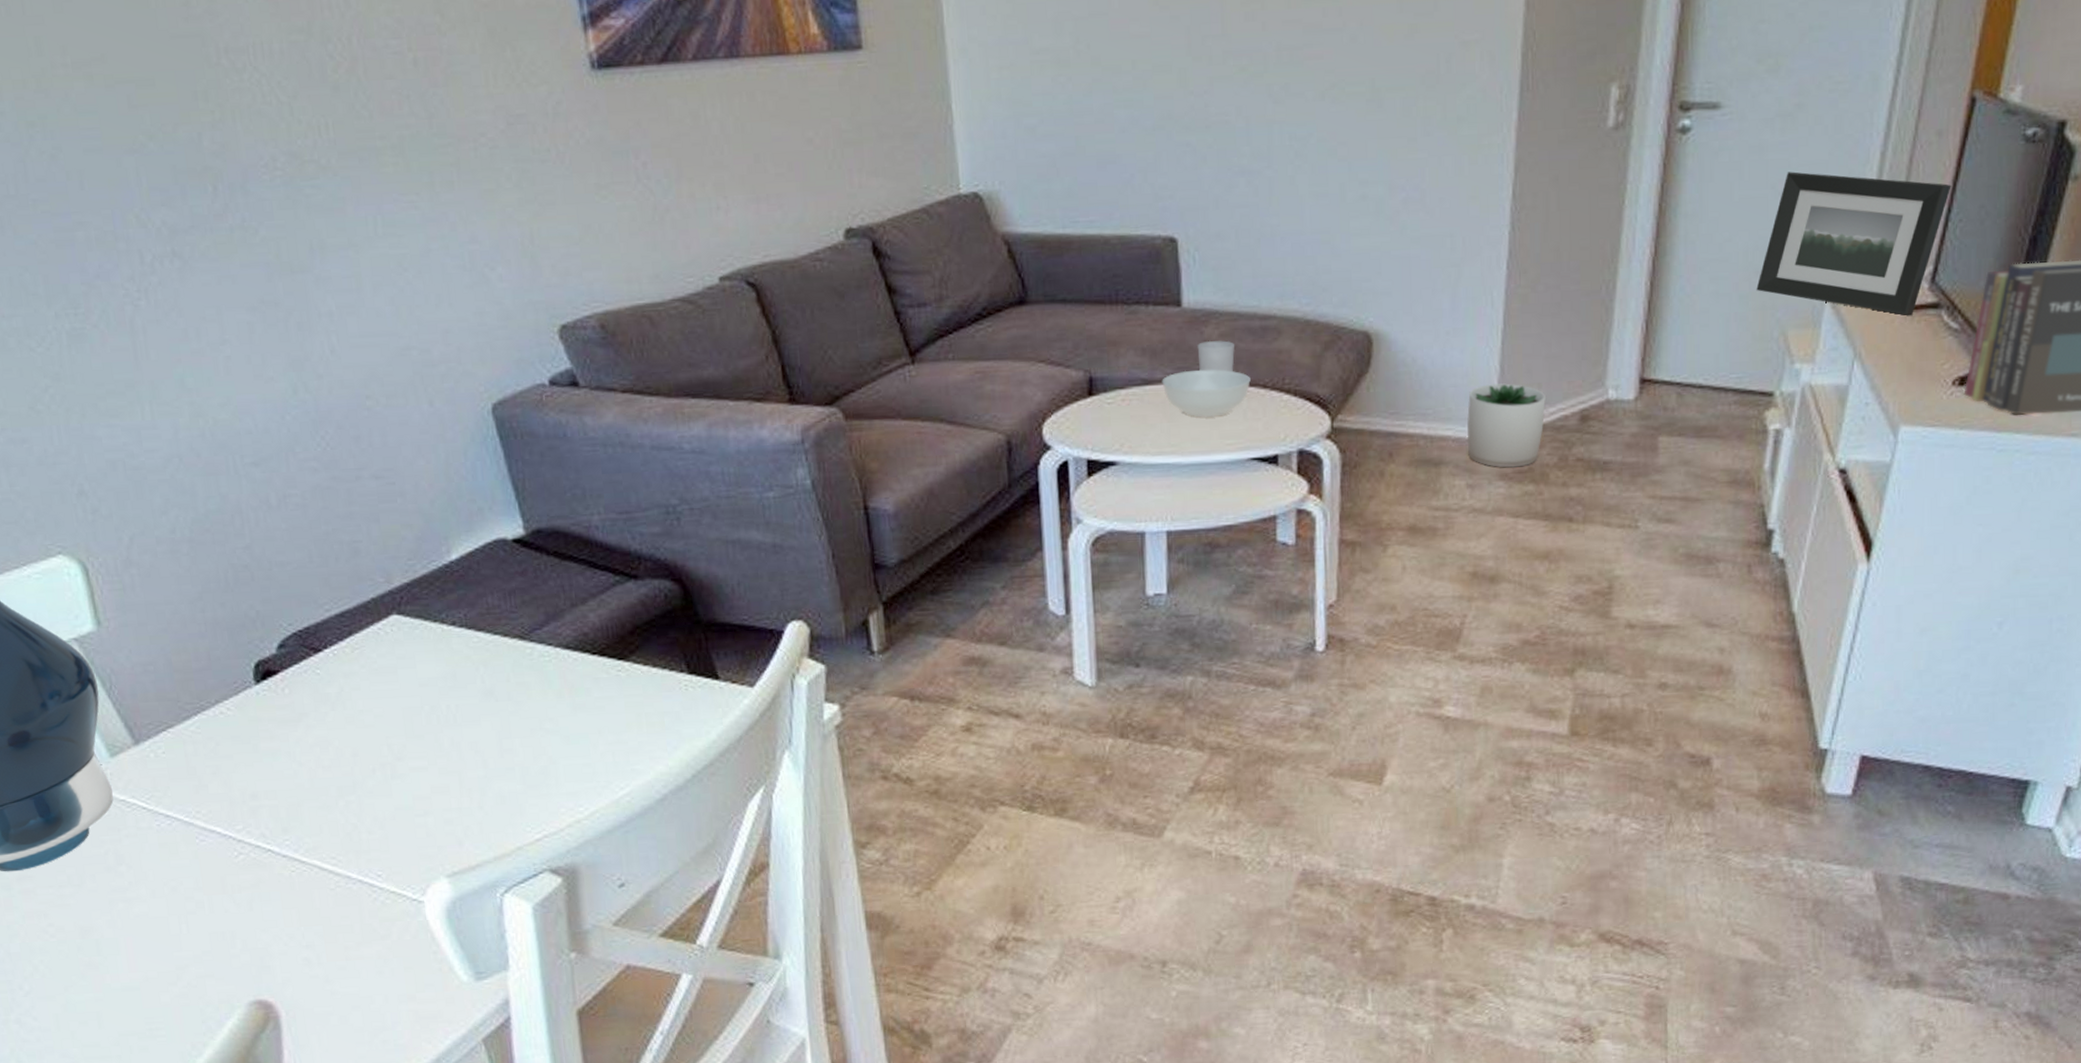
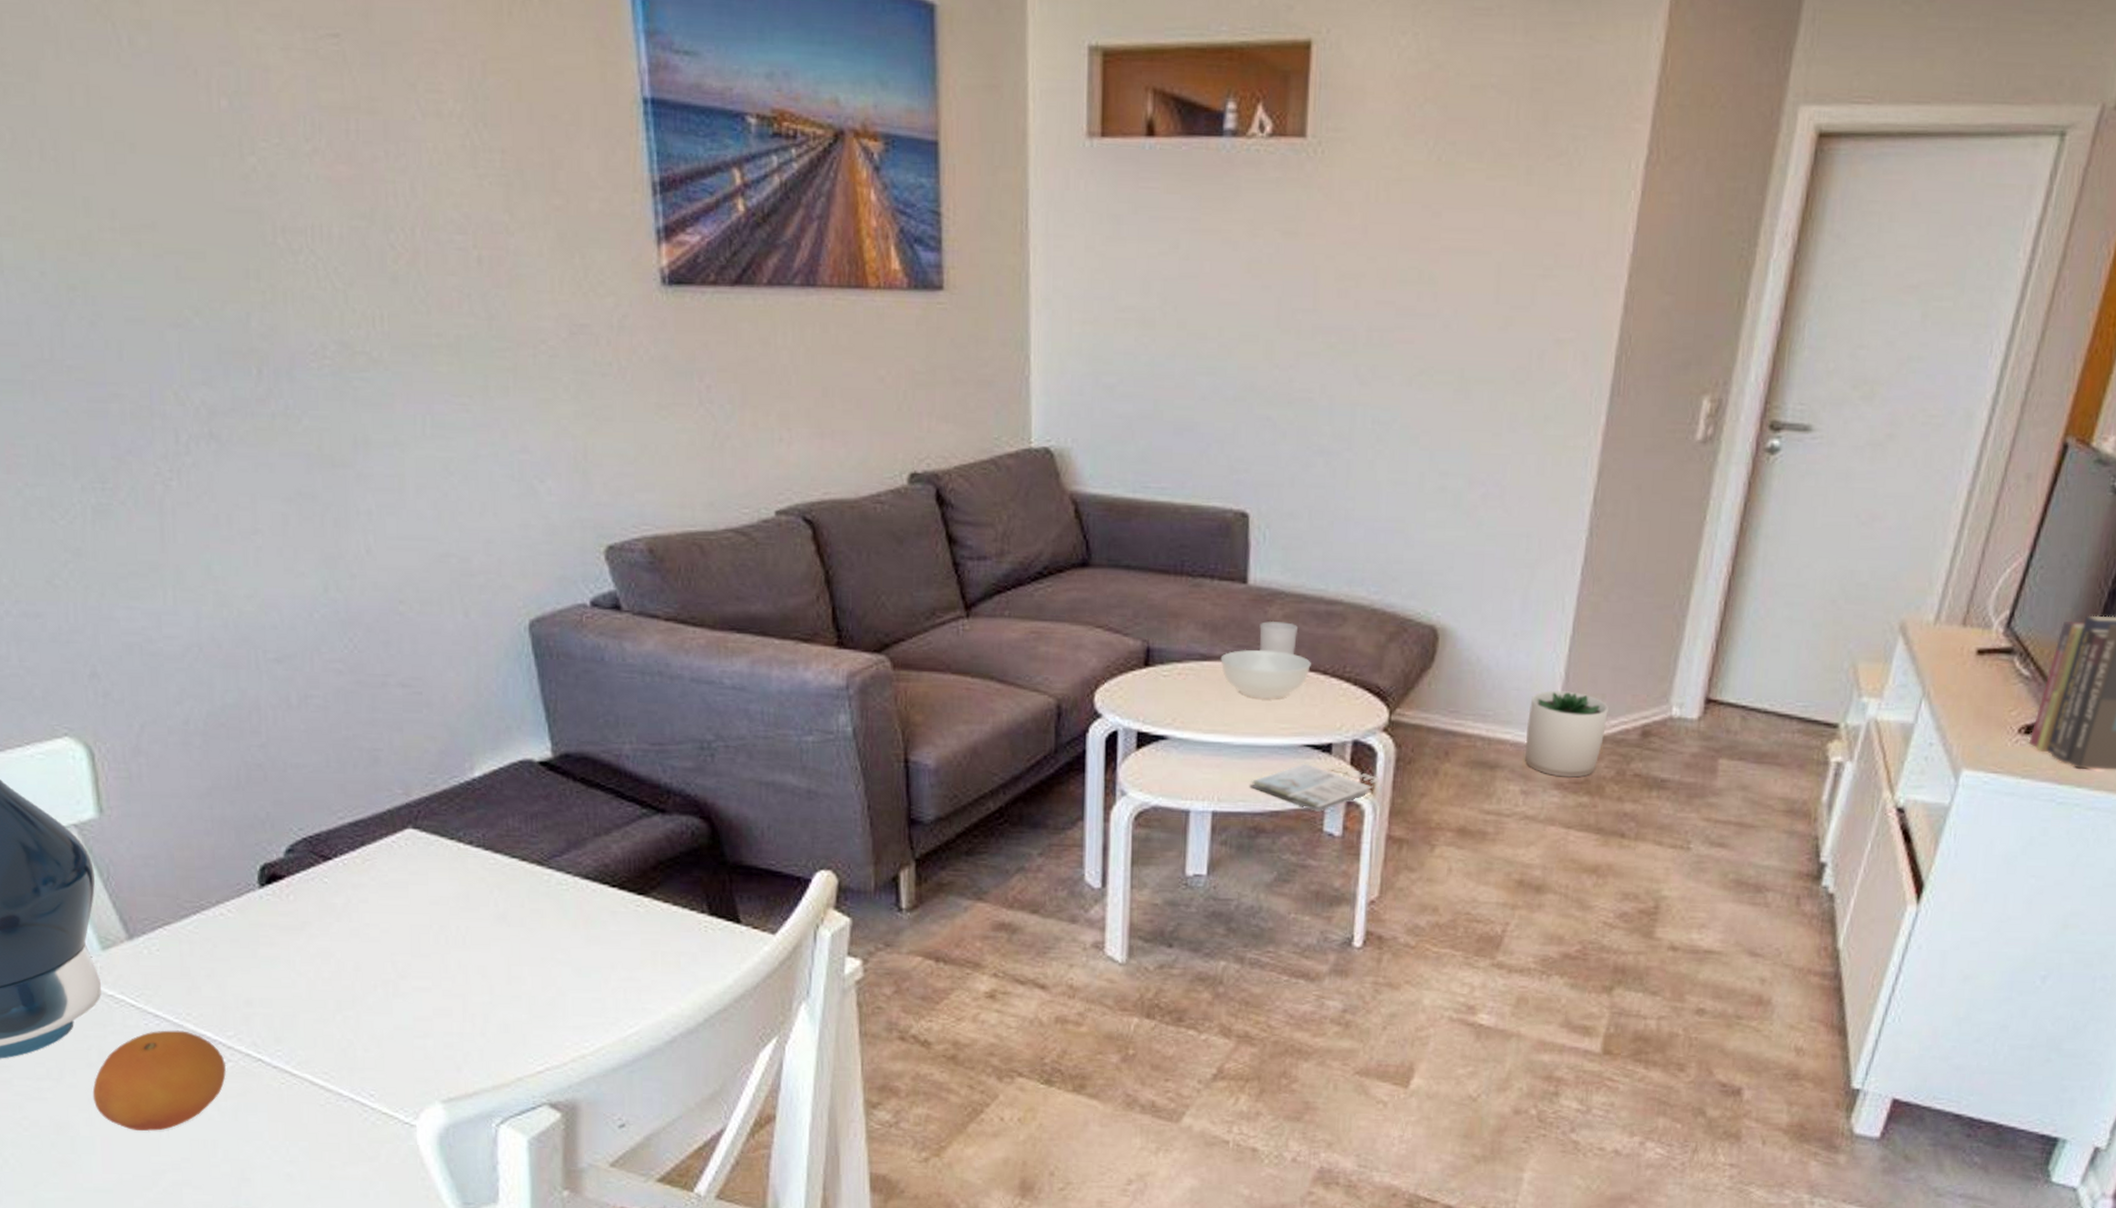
fruit: none [112,828,238,928] -> present [92,1030,227,1131]
magazine: none [1201,475,1327,523] -> present [1249,763,1380,812]
picture frame: present [1756,171,1951,316] -> none [1830,502,2036,659]

